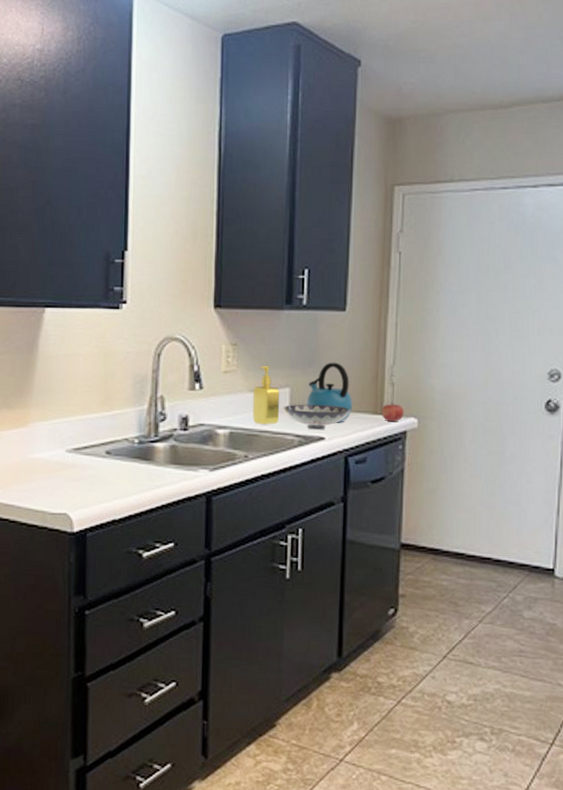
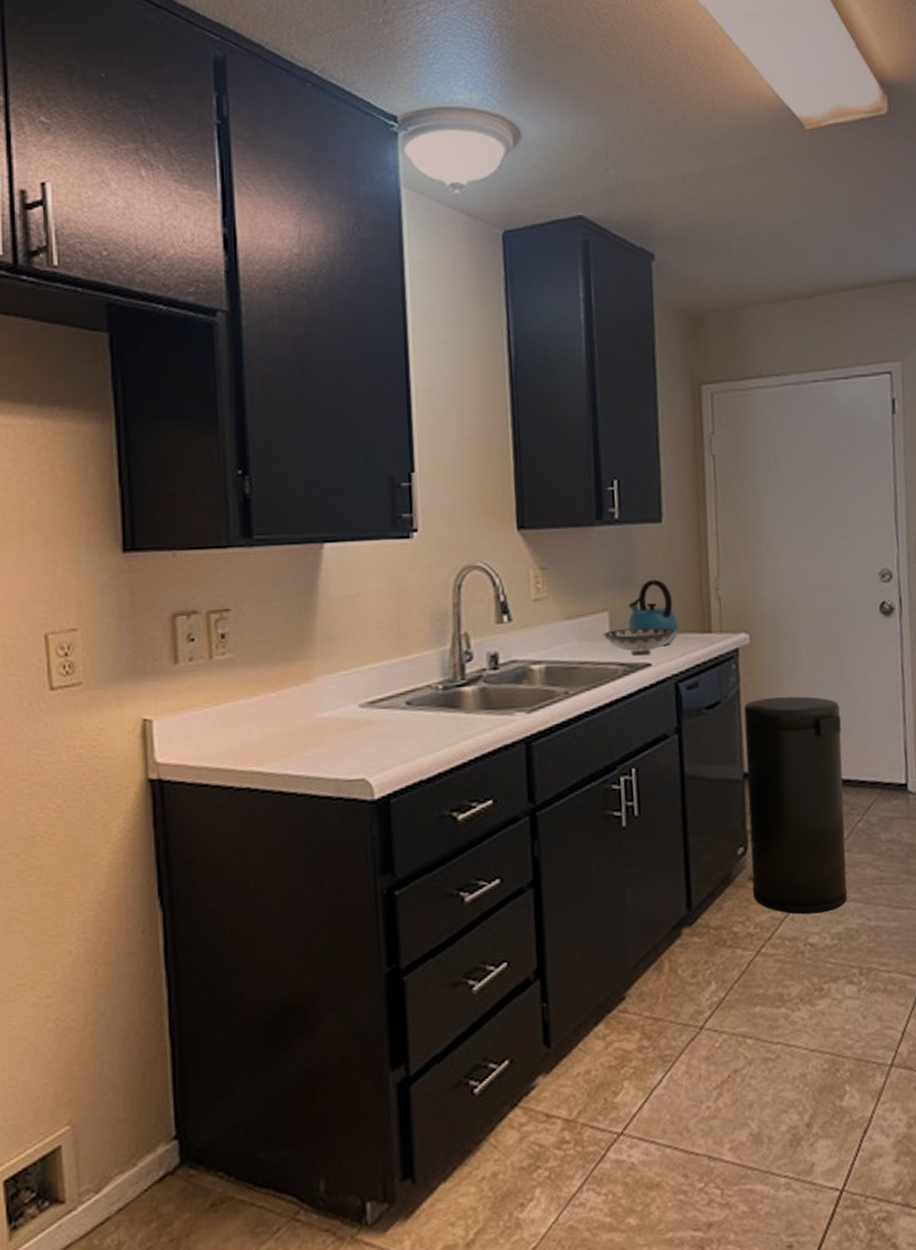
soap dispenser: present [252,365,280,425] -> none [568,588,600,656]
fruit: present [381,403,405,421] -> none [710,619,735,639]
pedal bin: none [395,478,497,675] -> present [744,696,848,914]

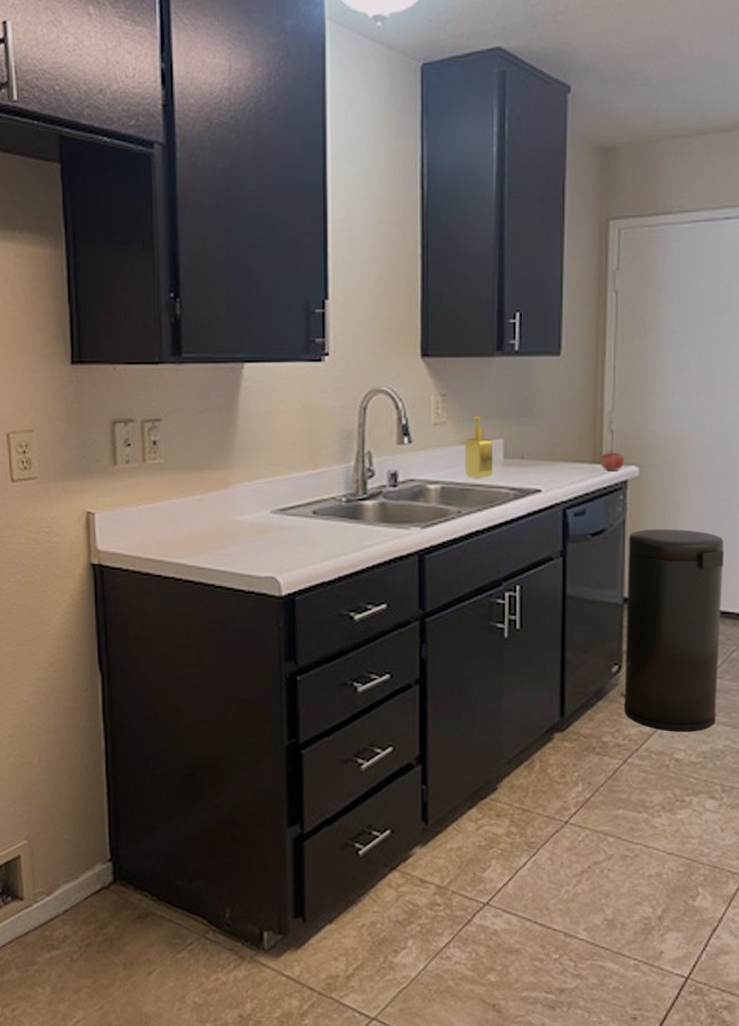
soap dispenser: none [568,588,600,656] -> present [465,416,493,478]
bowl: present [603,627,677,656] -> none [497,455,568,482]
kettle: present [627,579,679,645] -> none [521,410,570,473]
fruit: none [710,619,735,639] -> present [601,451,625,470]

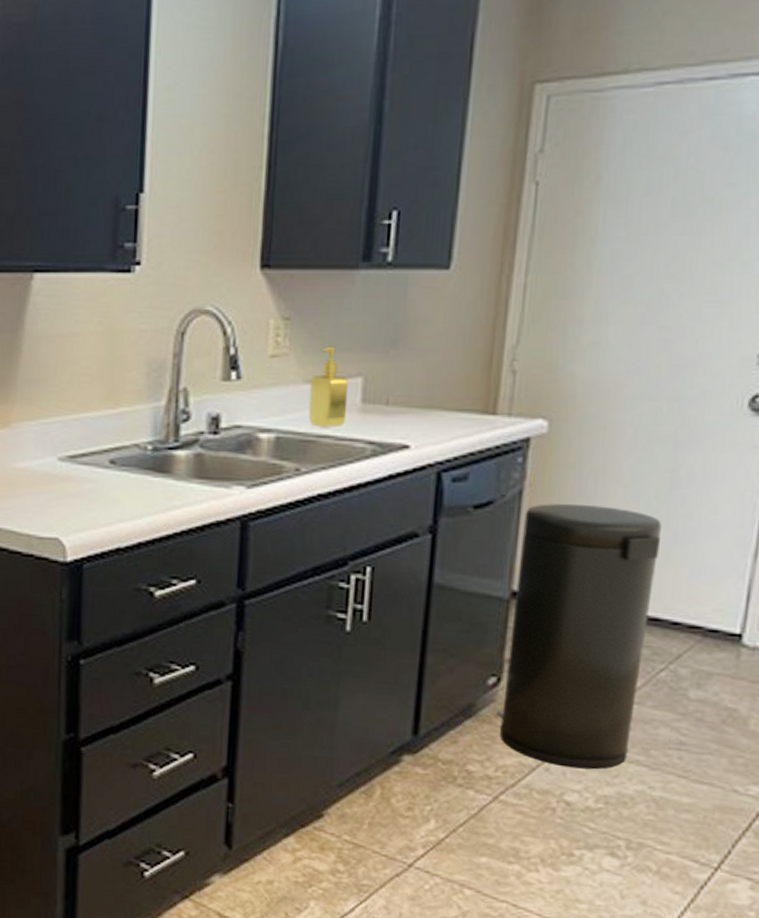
fruit: present [601,451,625,470] -> none [494,398,529,424]

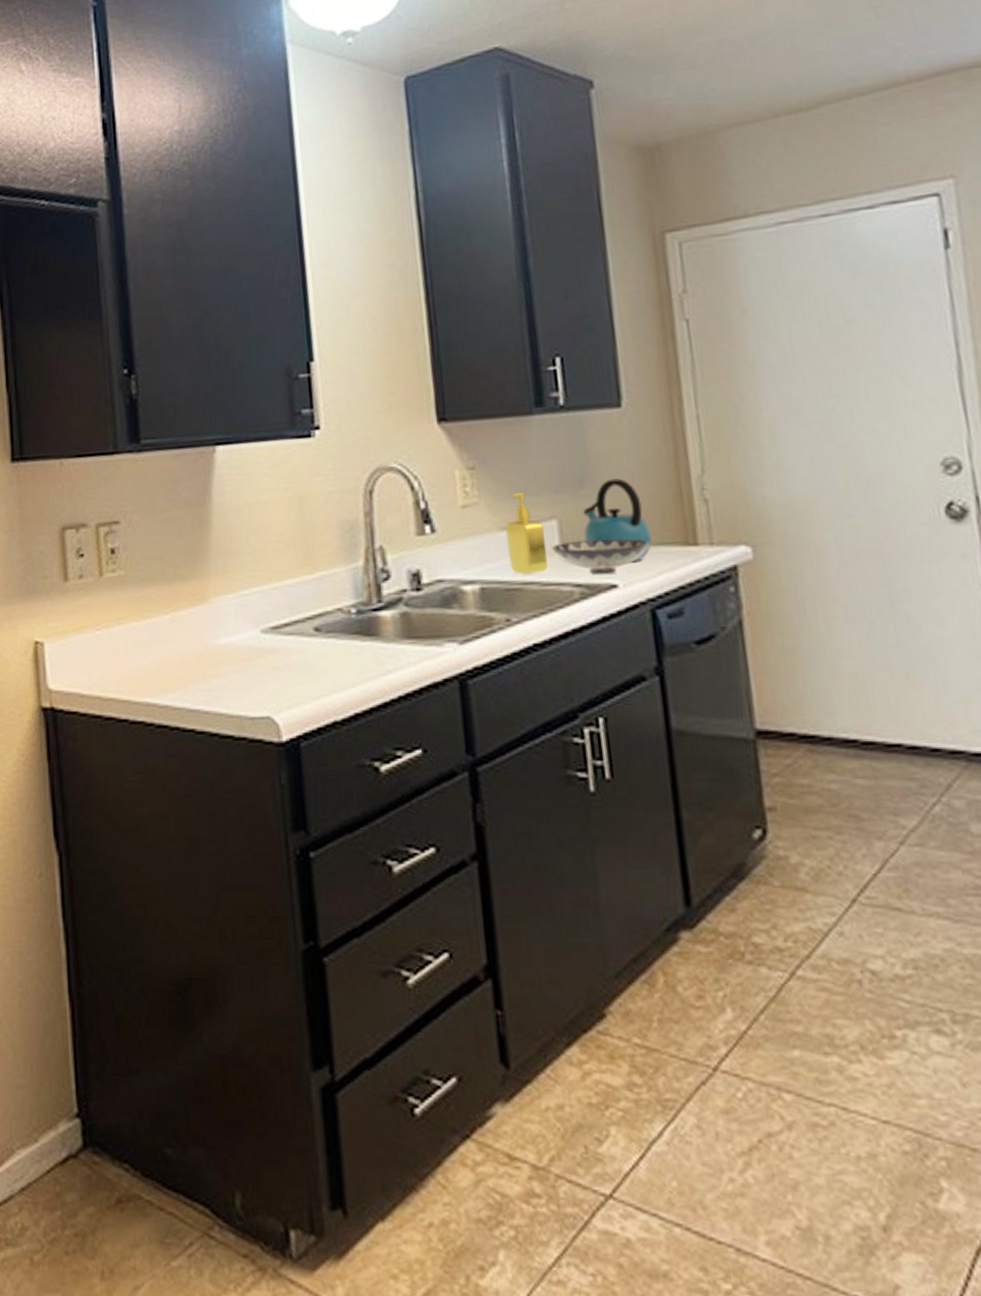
bowl: none [352,399,450,436] -> present [551,538,650,576]
kettle: none [385,342,454,425] -> present [583,478,652,561]
pedal bin: present [496,504,662,769] -> none [750,629,925,929]

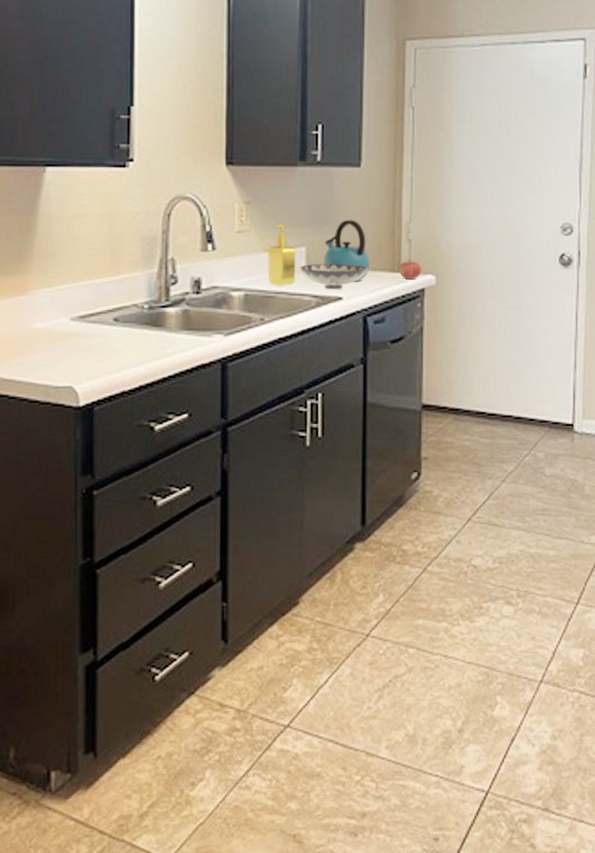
fruit: none [695,527,730,554] -> present [399,260,422,279]

